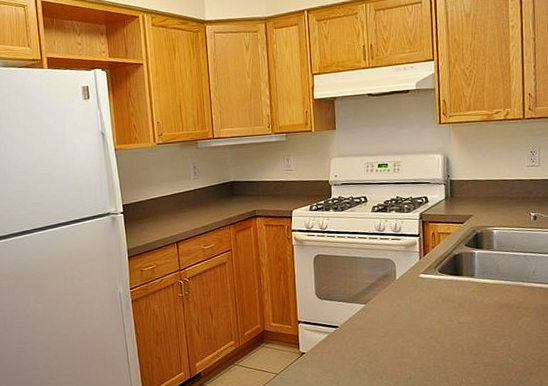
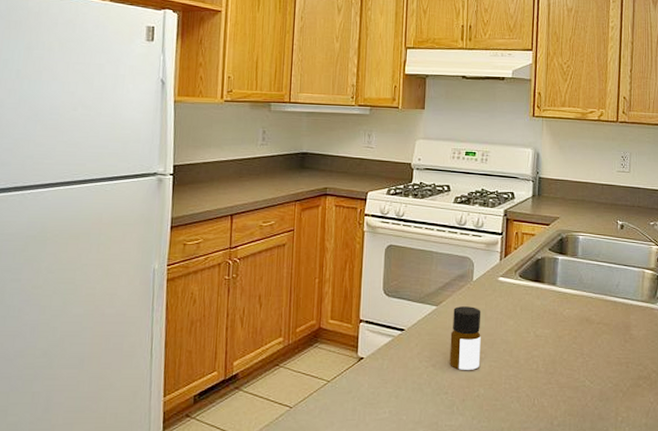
bottle: none [380,302,409,357] -> present [450,306,481,370]

